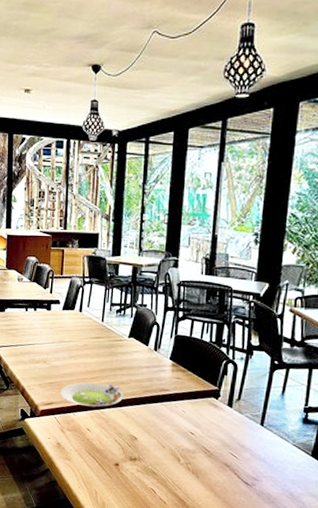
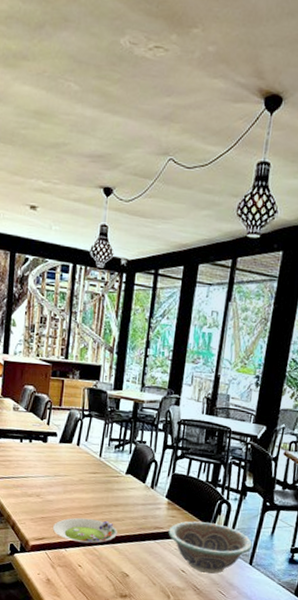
decorative bowl: none [174,382,264,436] -> present [168,521,253,575]

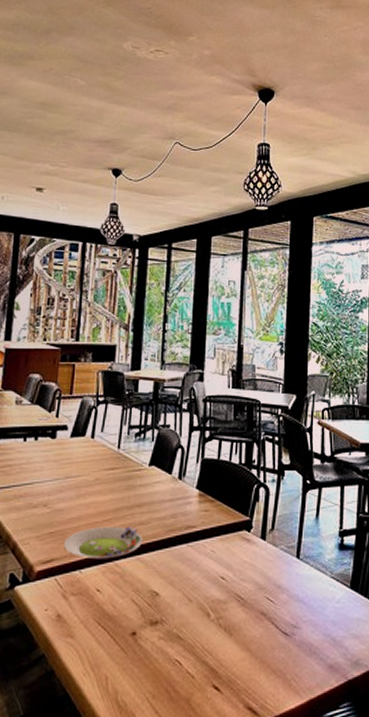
decorative bowl: present [168,521,253,575] -> none [202,513,298,578]

